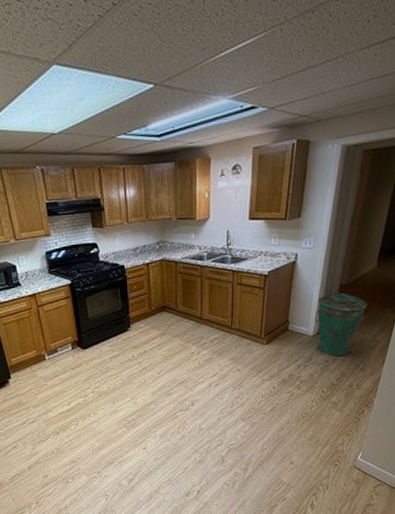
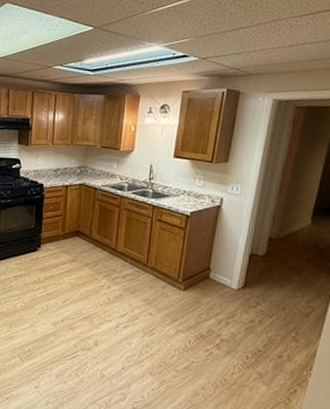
trash can: present [314,293,367,357] -> none [239,245,300,319]

